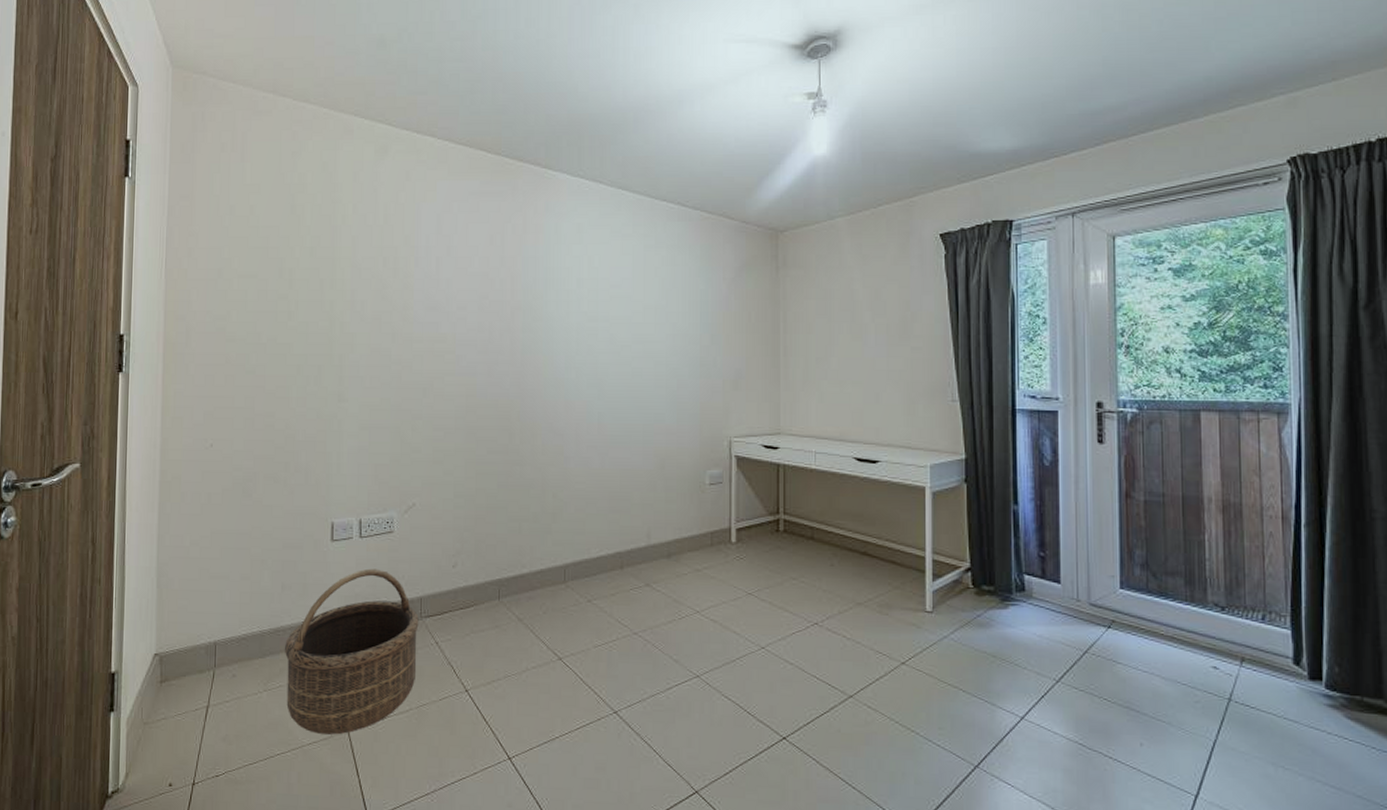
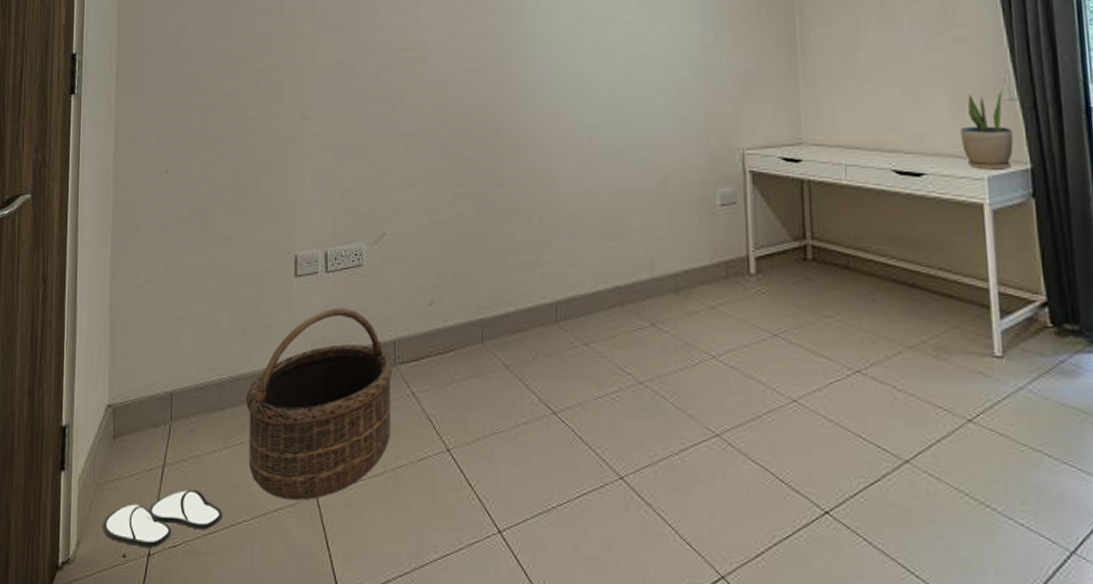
slippers: none [150,726,262,777] -> present [103,489,222,547]
potted plant: none [910,392,952,459] -> present [959,89,1014,170]

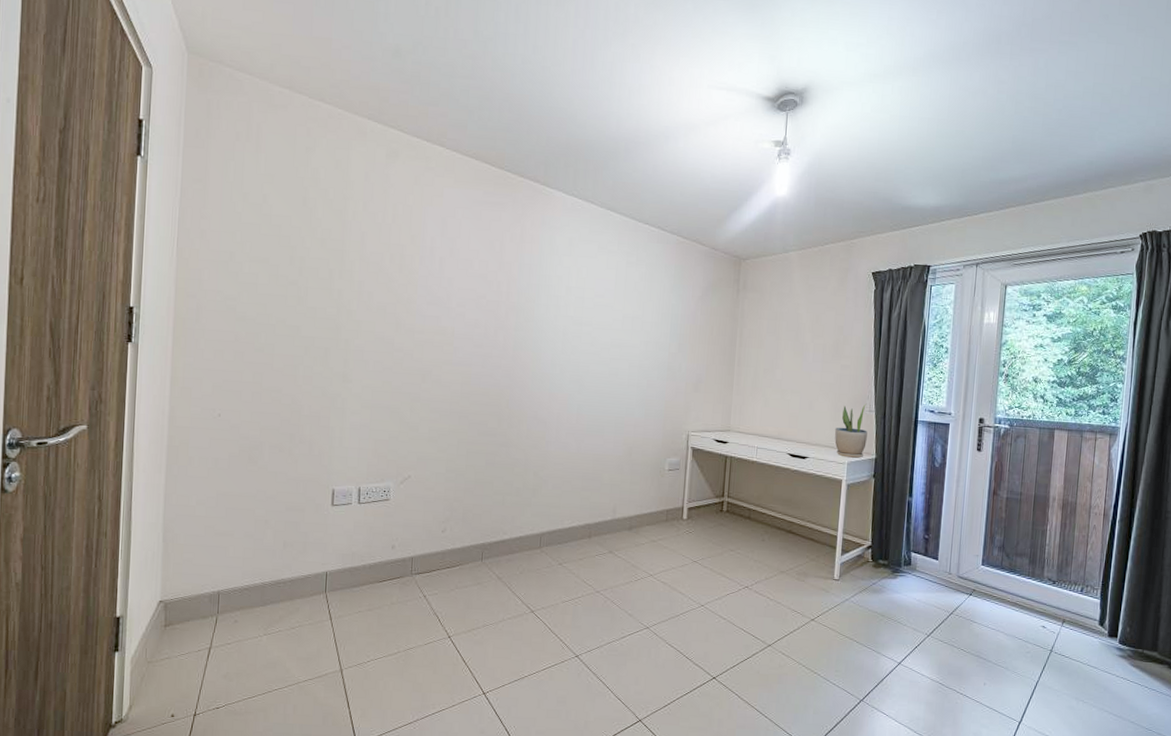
slippers: present [103,489,222,547] -> none [153,665,261,709]
basket: present [245,307,393,501] -> none [284,531,410,673]

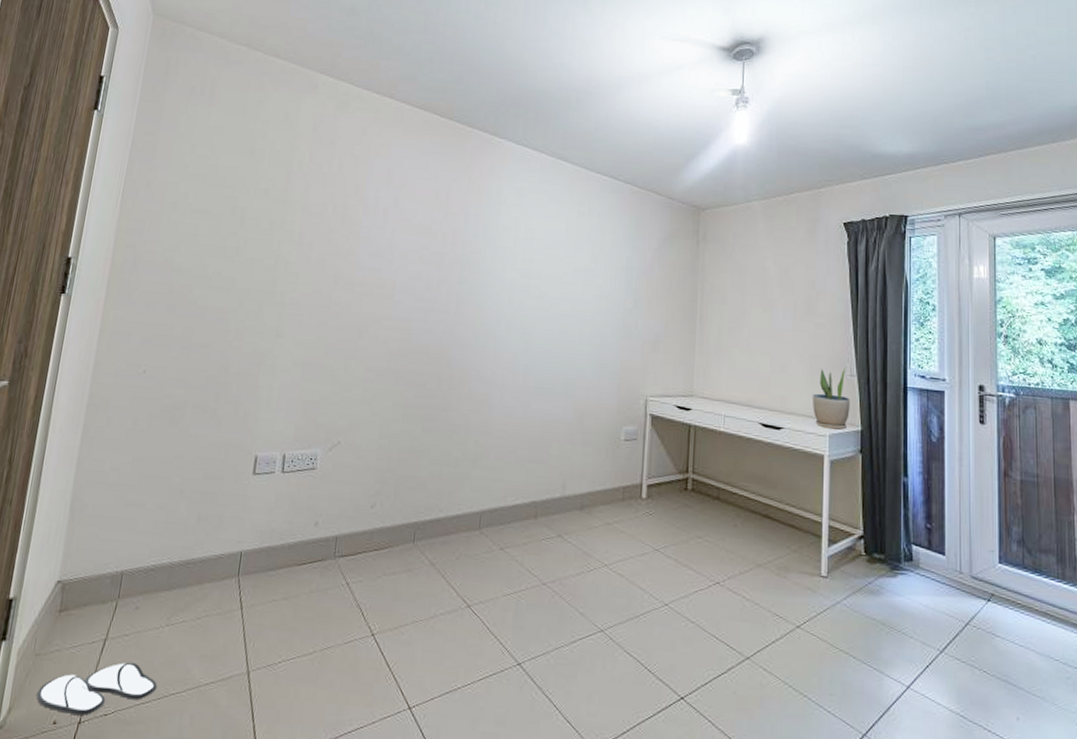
slippers: none [153,665,261,709] -> present [36,662,157,715]

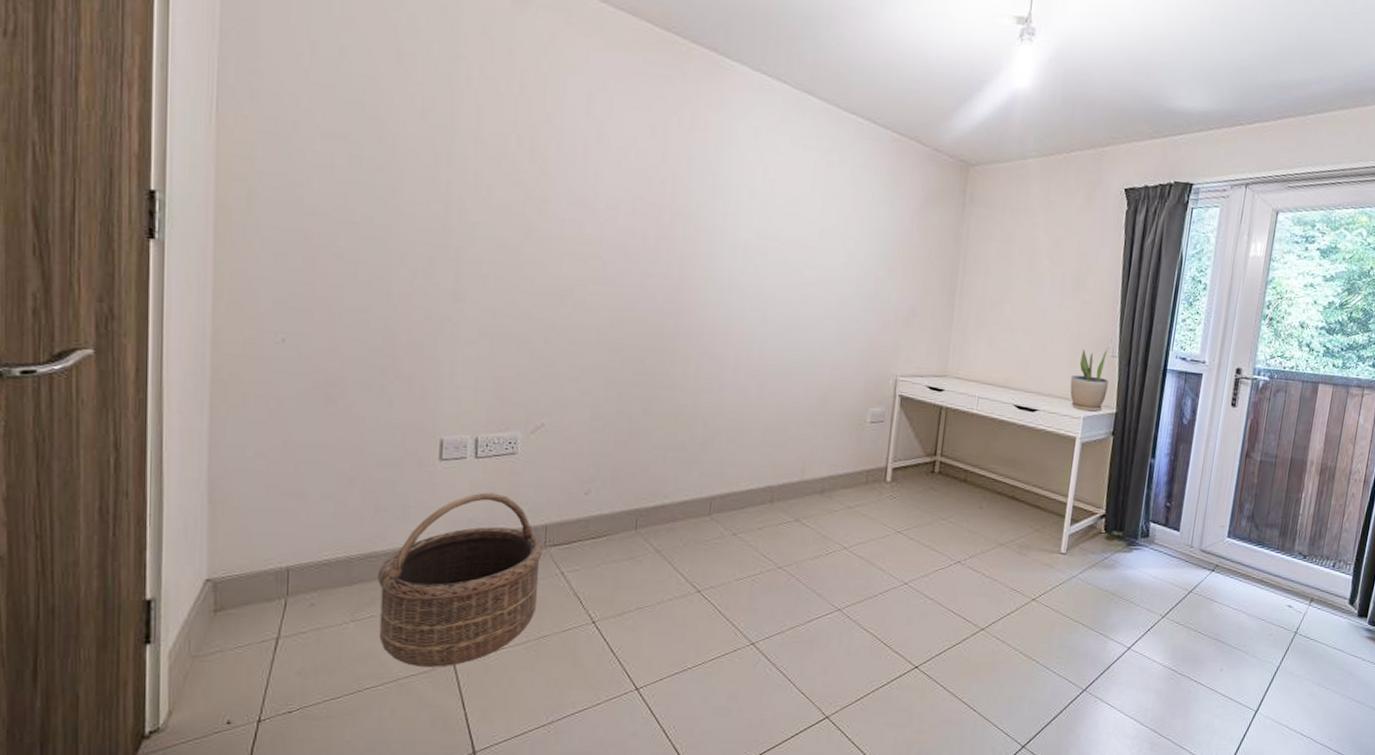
slippers: present [36,662,157,715] -> none [201,659,347,714]
basket: none [188,504,332,676] -> present [377,492,543,667]

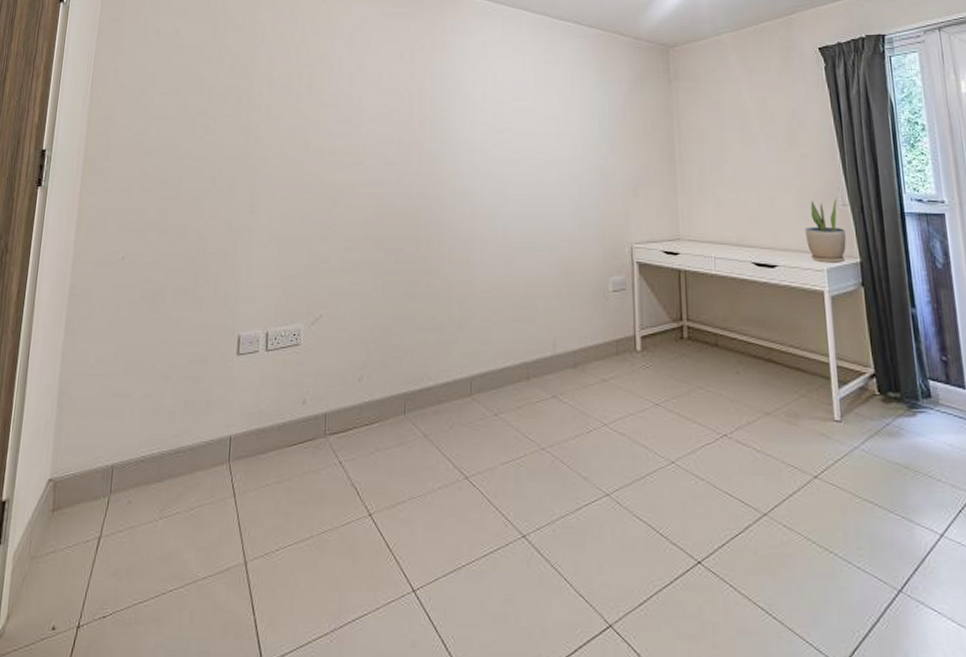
basket: present [377,492,543,667] -> none [182,383,323,567]

